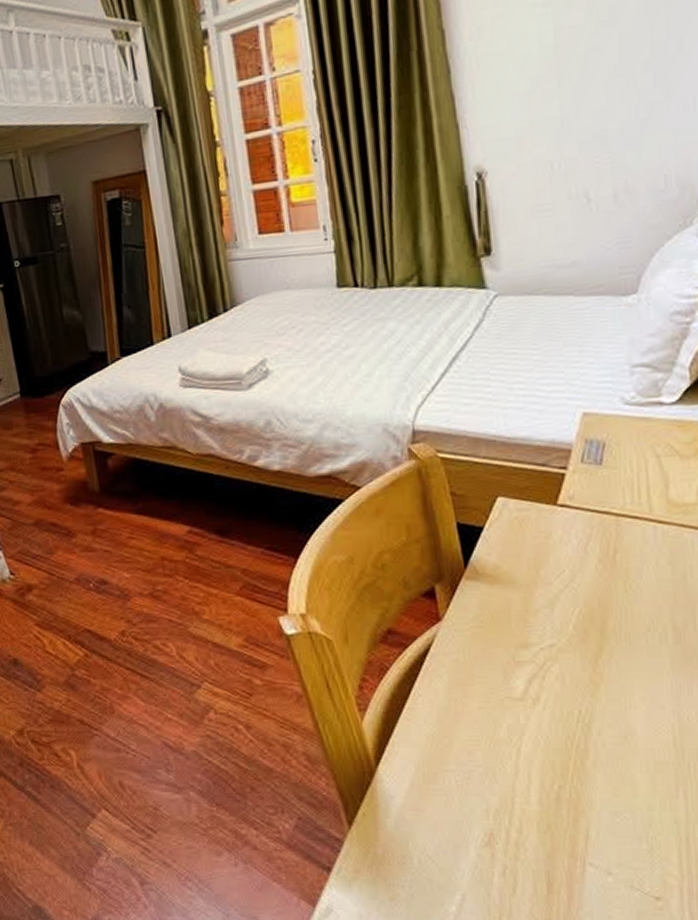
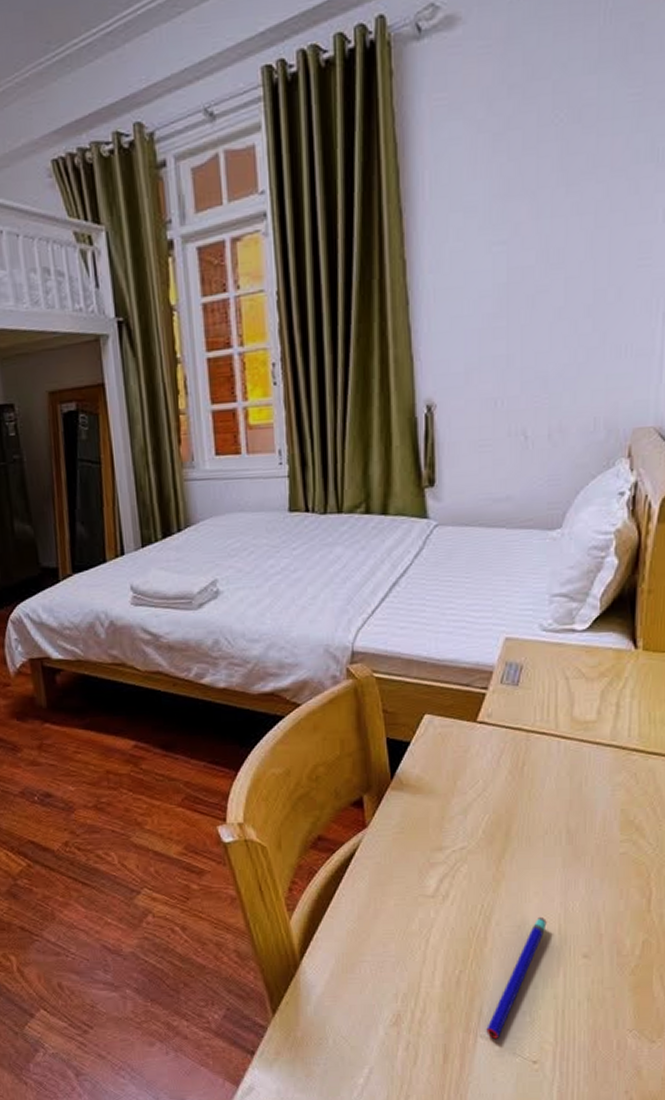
pen: none [596,726,658,868] -> present [486,916,547,1039]

